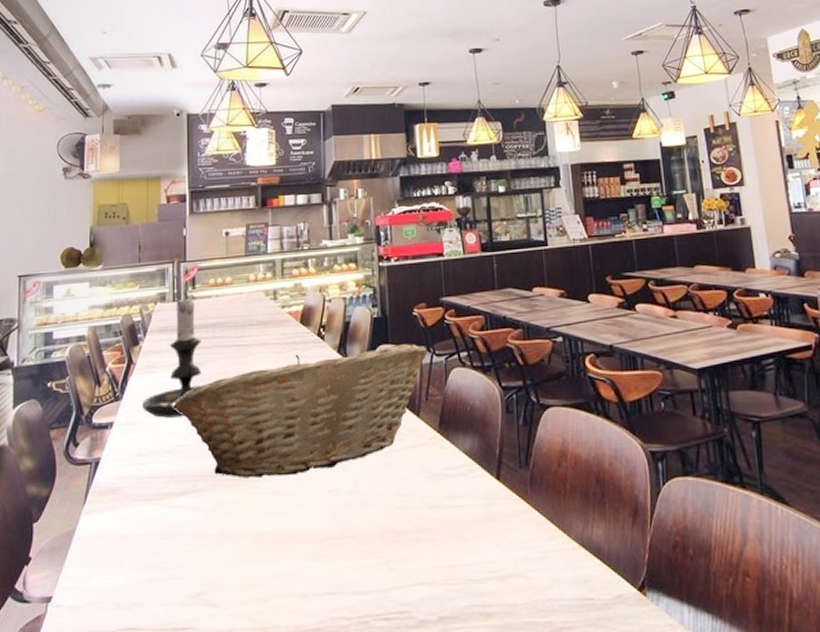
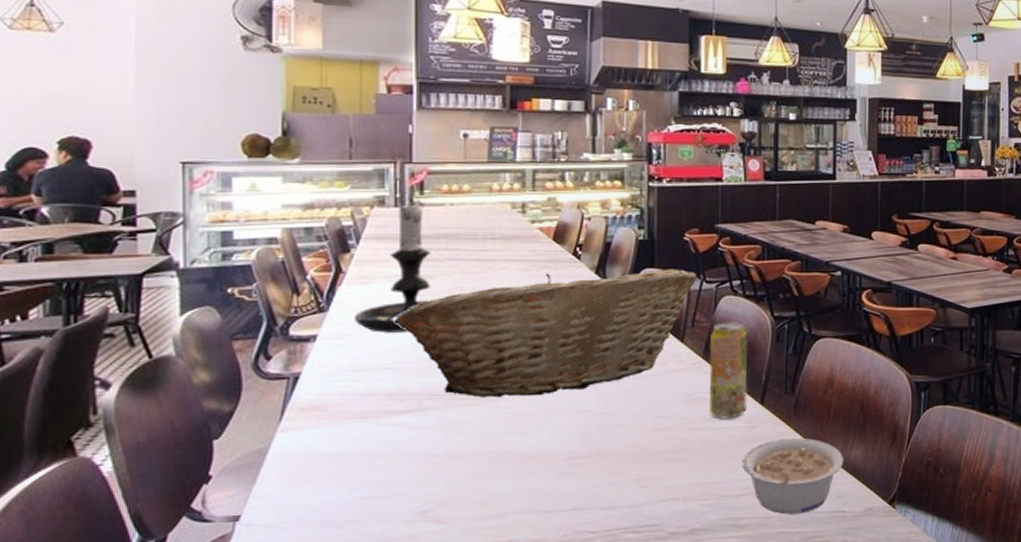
beverage can: none [443,393,484,497] -> present [709,320,749,419]
legume: none [484,515,587,602] -> present [742,437,844,515]

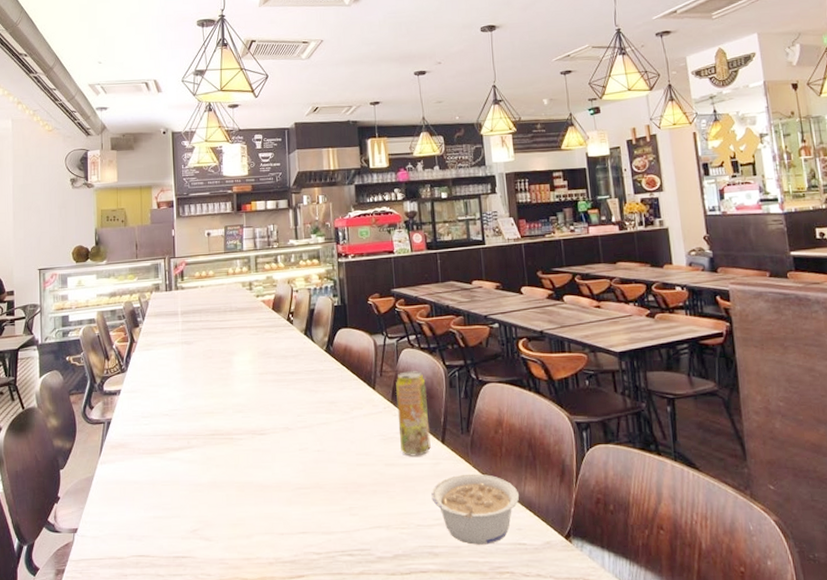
candle holder: present [355,196,431,333] -> none [144,283,191,387]
fruit basket: present [395,269,697,398] -> none [169,328,381,438]

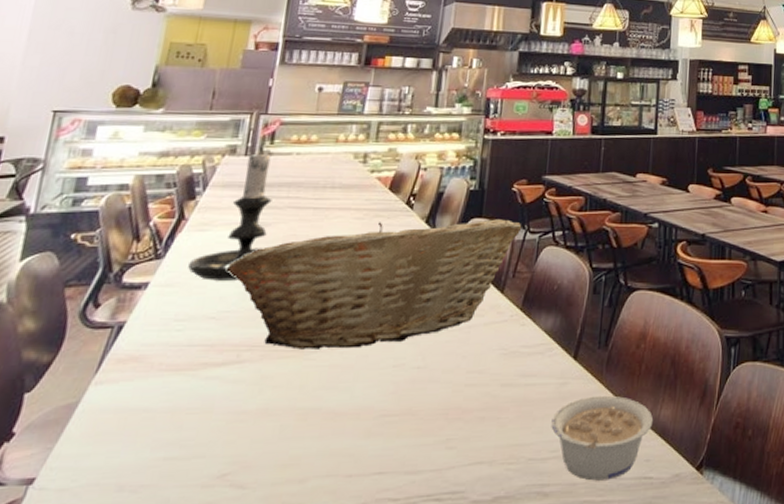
candle holder: none [144,283,191,387] -> present [188,146,272,281]
fruit basket: none [169,328,381,438] -> present [227,219,522,350]
beverage can: present [395,370,431,457] -> none [523,271,566,375]

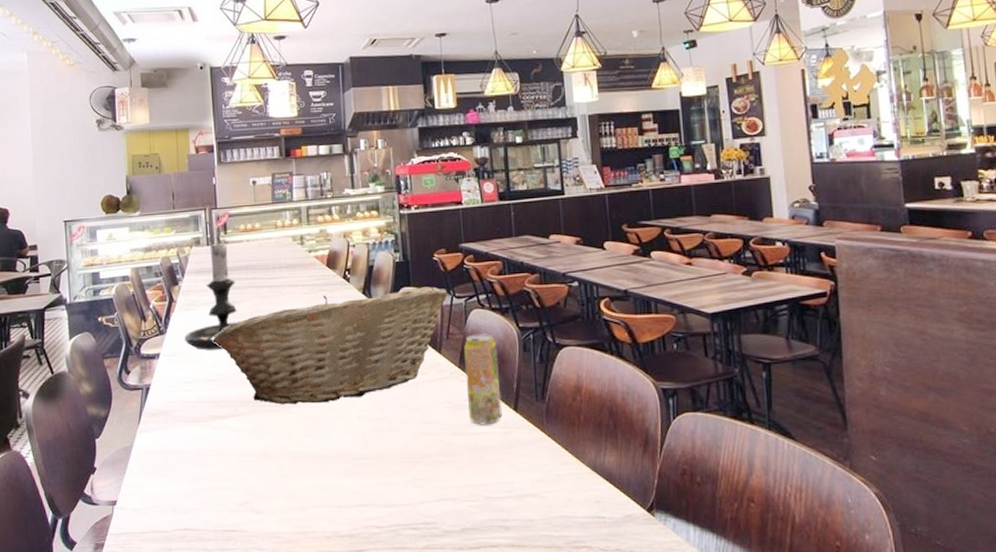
beverage can: none [523,271,566,375] -> present [463,332,502,425]
legume: present [551,395,654,481] -> none [502,443,599,518]

